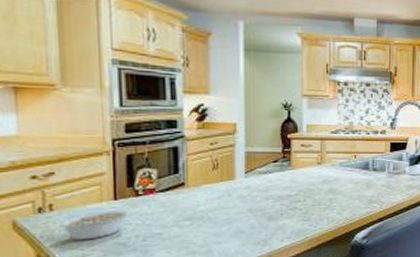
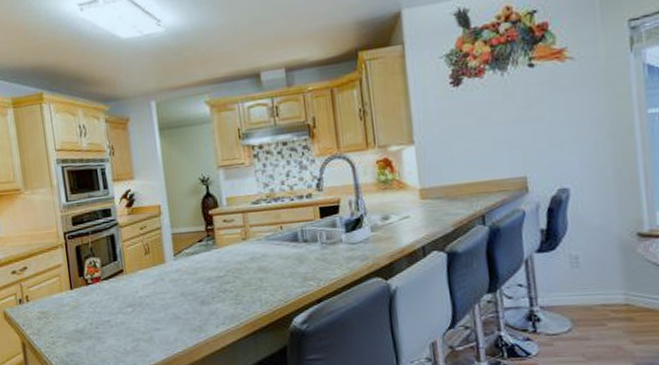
legume: present [58,210,133,241] -> none [33,299,86,329]

